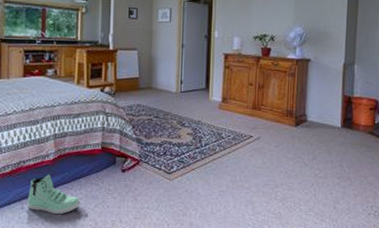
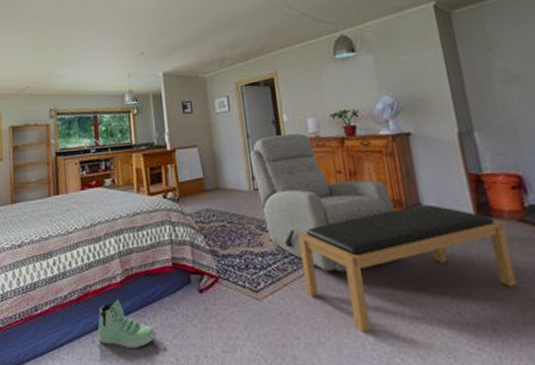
chair: none [181,48,287,162] -> present [249,133,395,272]
bench: none [208,116,359,207] -> present [297,204,517,333]

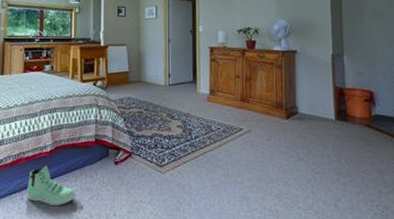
chair: present [249,133,395,272] -> none [168,43,277,155]
bench: present [297,204,517,333] -> none [199,108,357,203]

